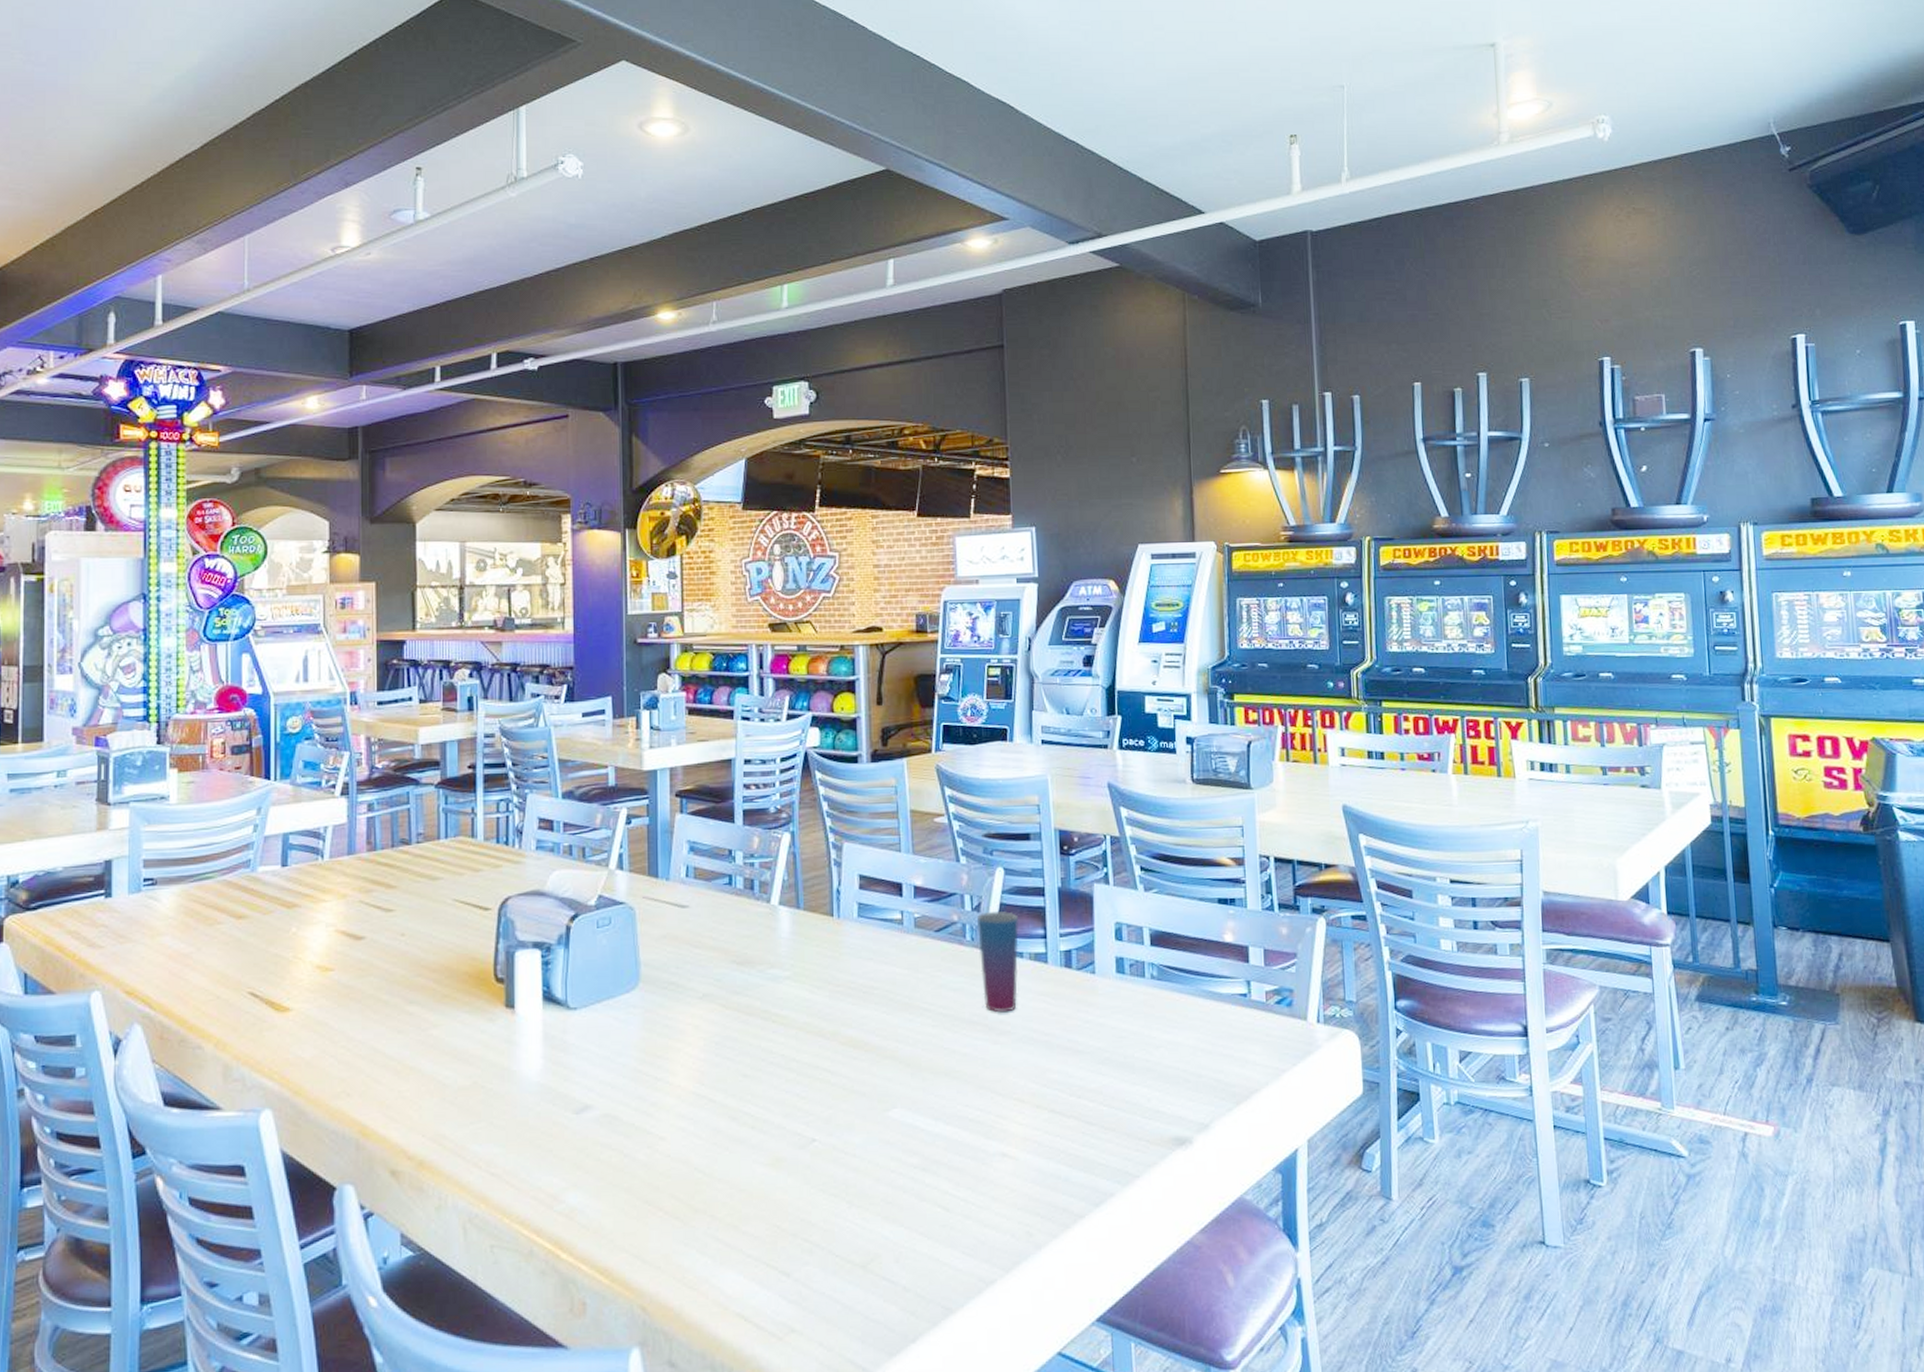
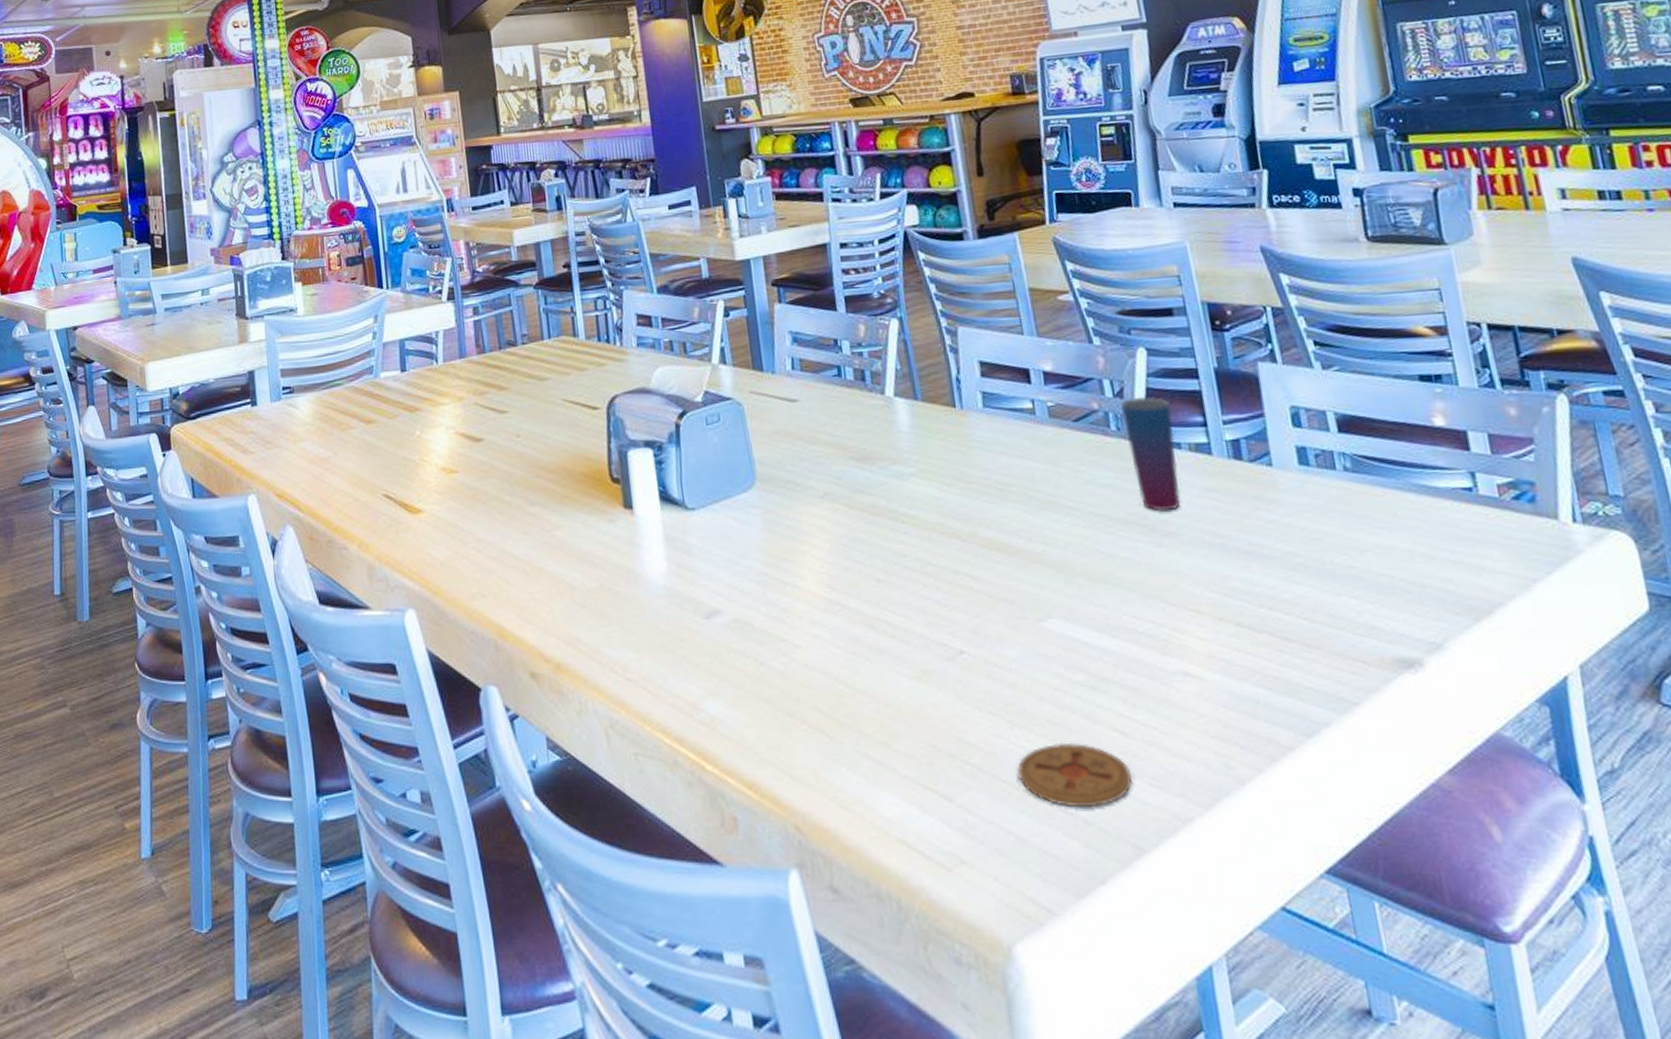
coaster: none [850,1218,948,1276] -> present [1016,742,1132,807]

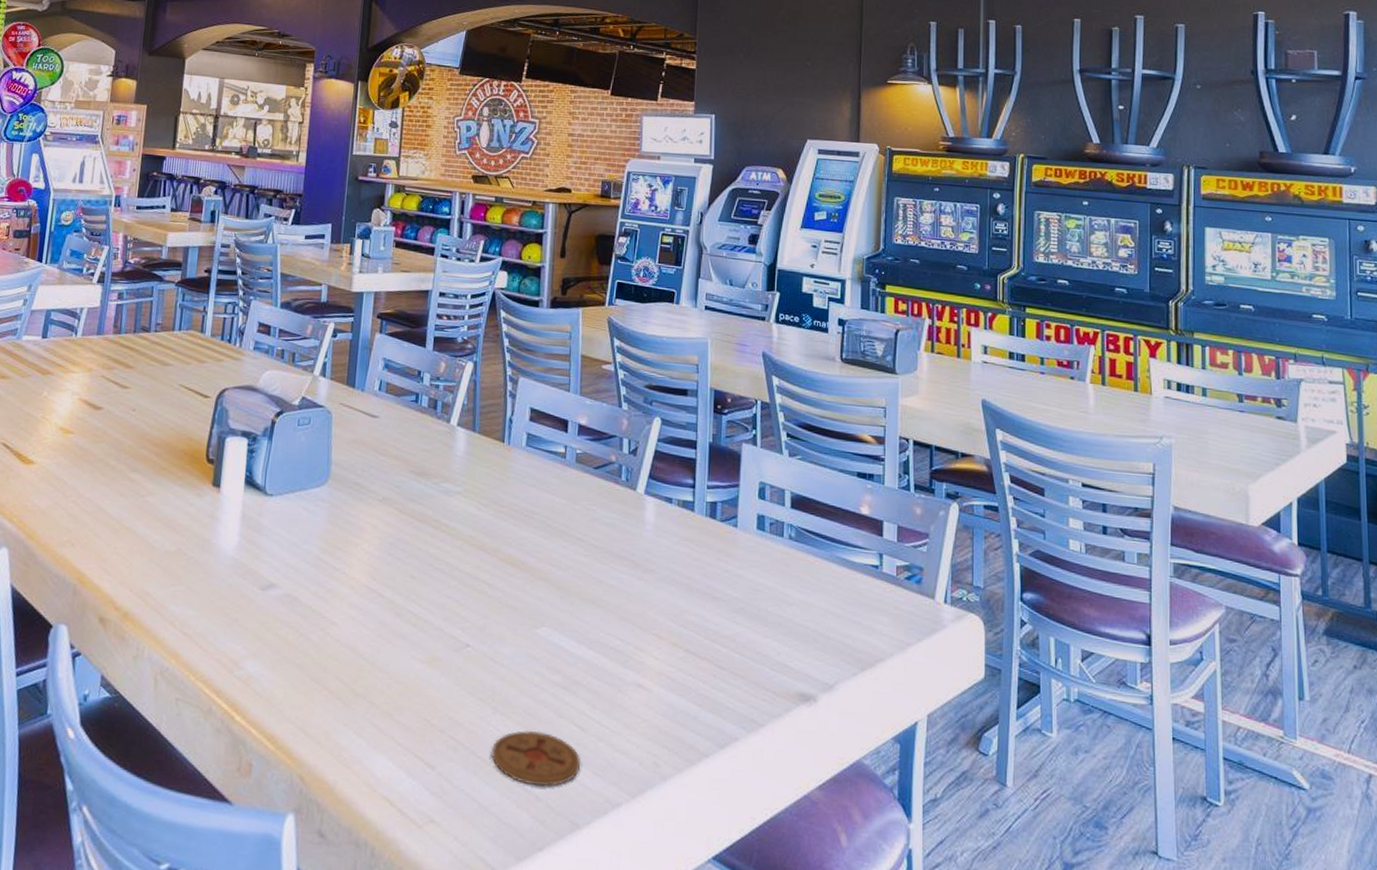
cup: present [1121,397,1181,512] -> none [632,457,671,552]

